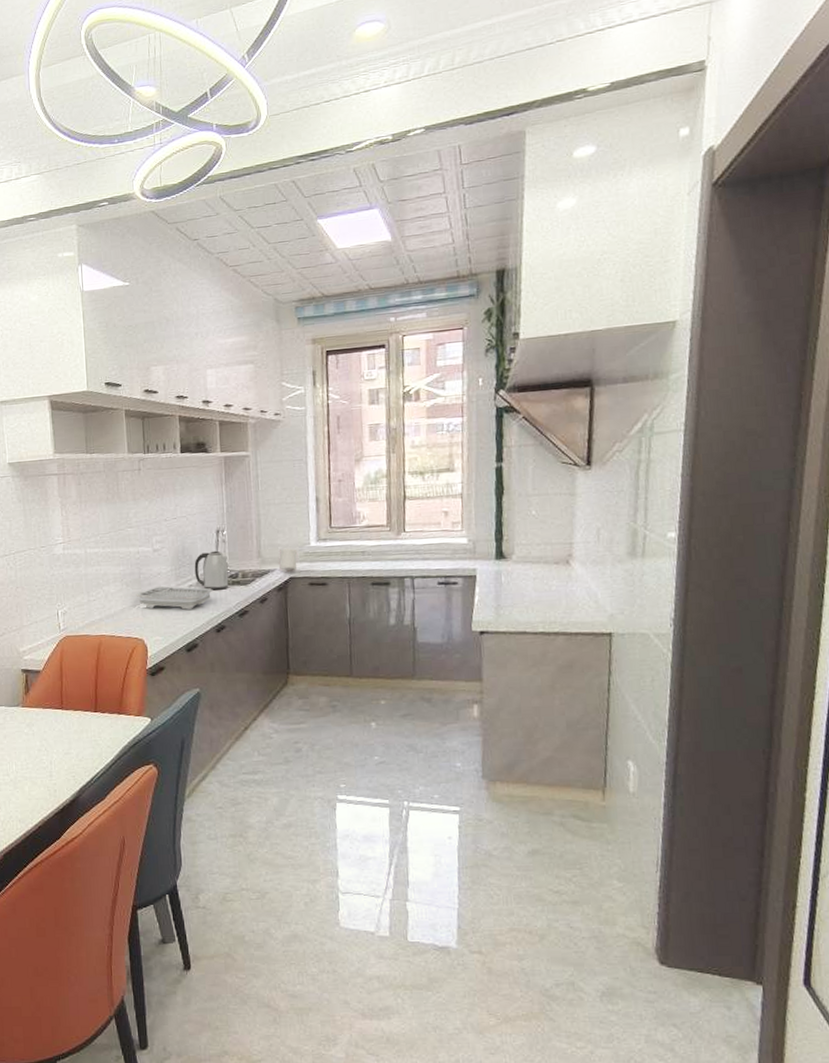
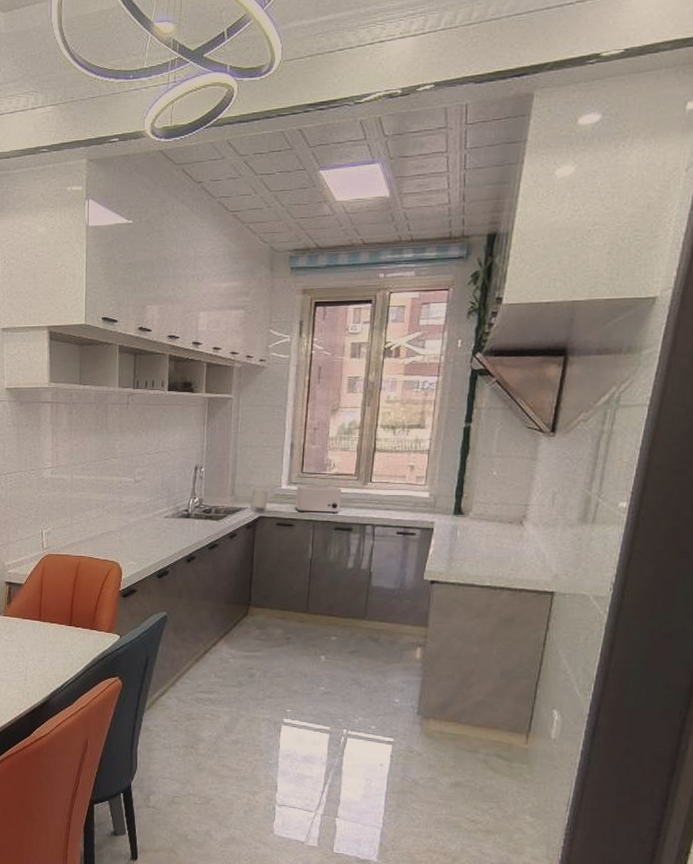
dish rack: present [136,586,213,610] -> none [115,515,187,539]
kettle: present [194,550,229,592] -> none [171,486,203,524]
toaster: none [326,538,376,571] -> present [295,485,343,515]

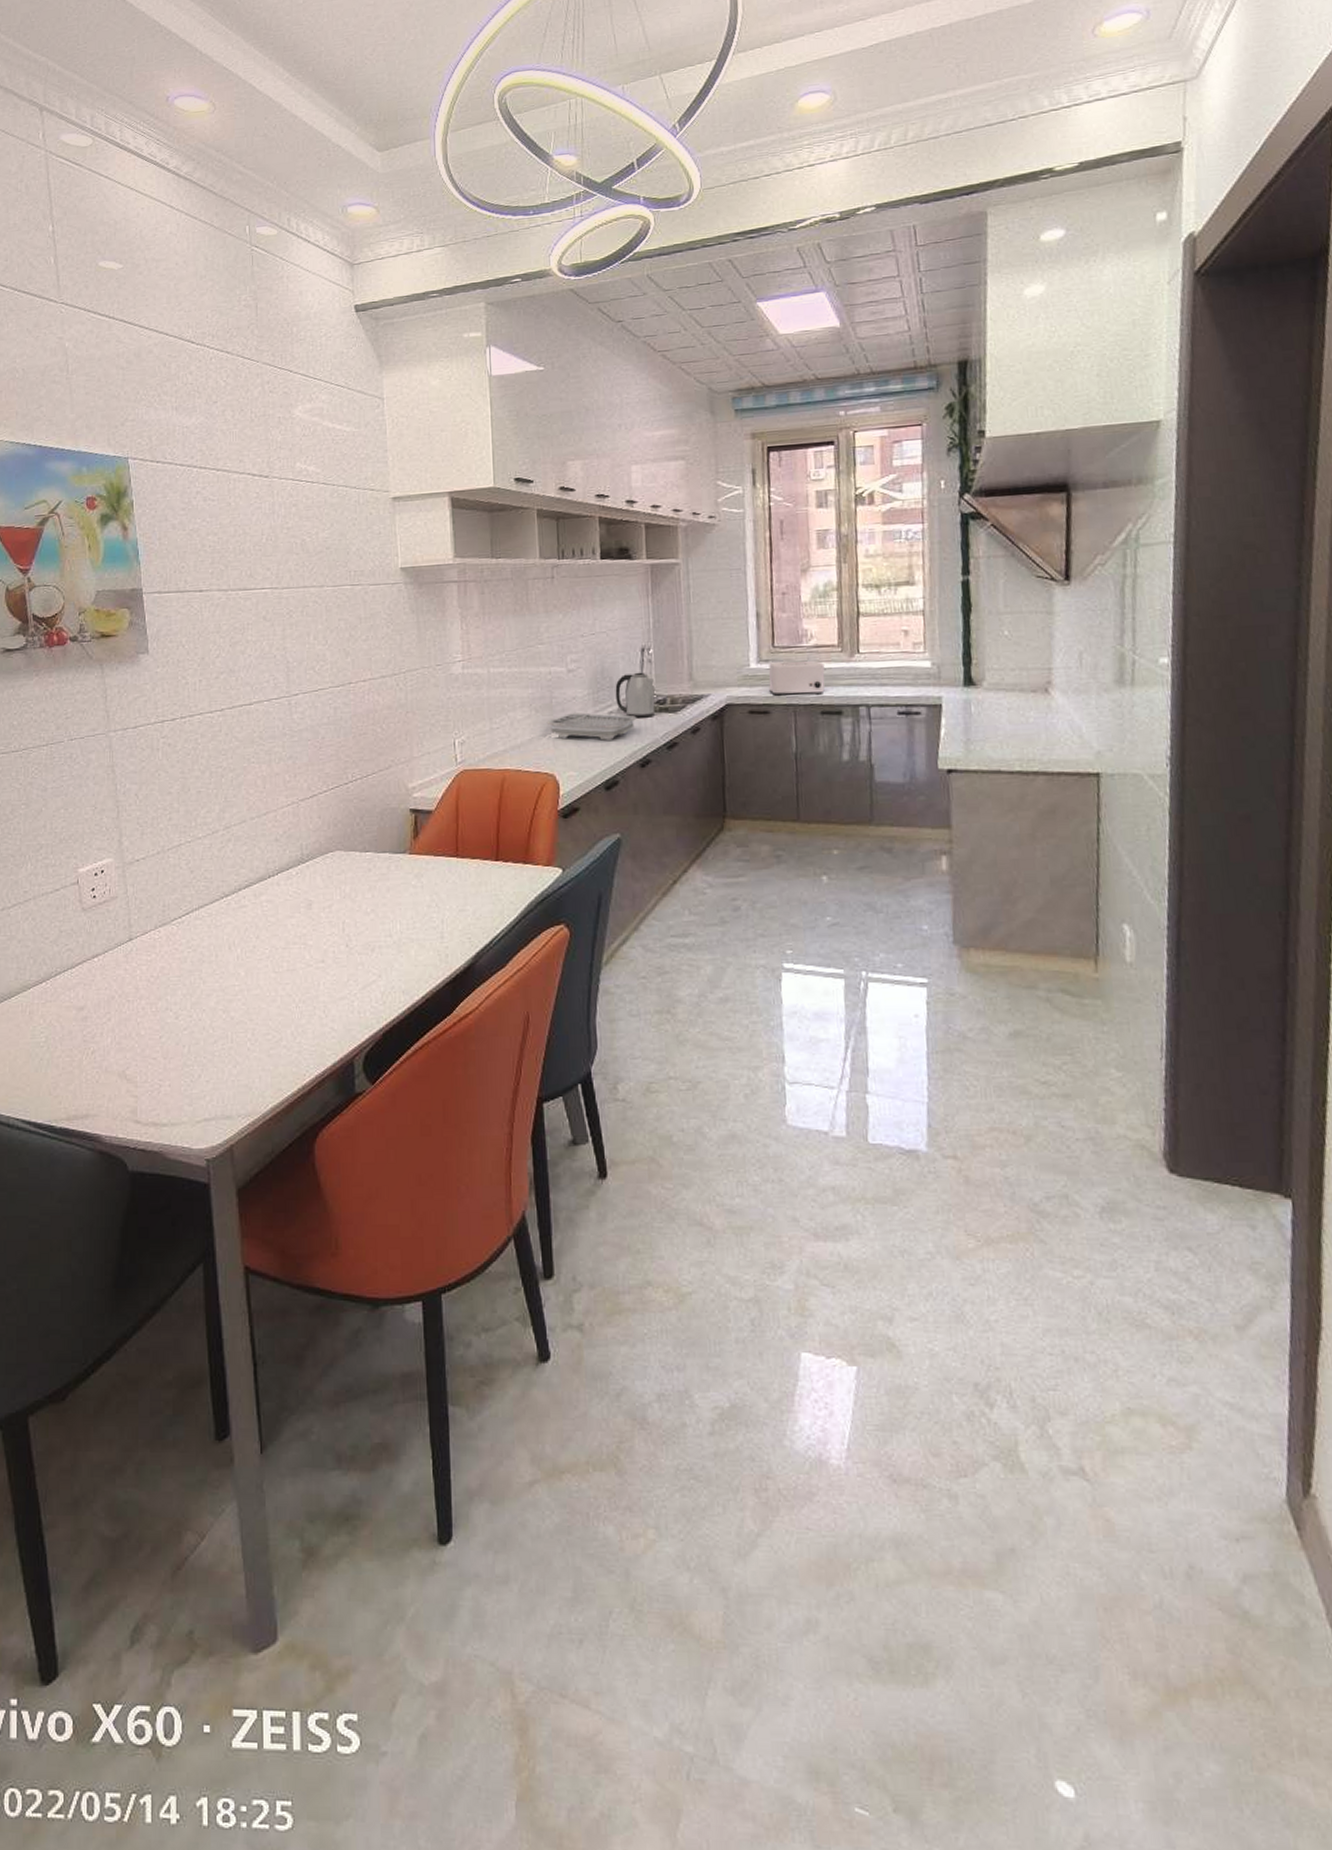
dish rack: none [115,515,187,539] -> present [546,712,637,741]
kettle: none [171,486,203,524] -> present [615,672,656,720]
canister: present [251,487,275,512] -> none [713,668,743,699]

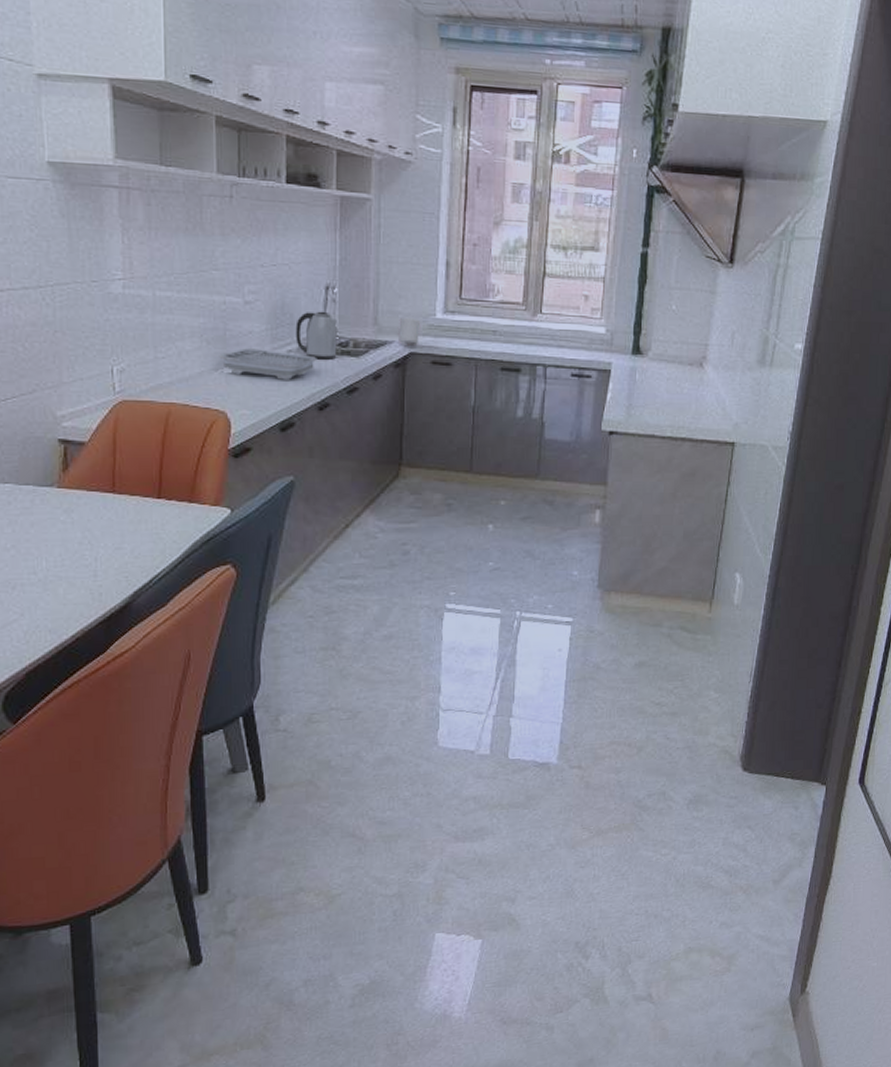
canister: none [713,668,743,699] -> present [399,315,428,347]
toaster: present [768,660,826,697] -> none [453,314,509,352]

